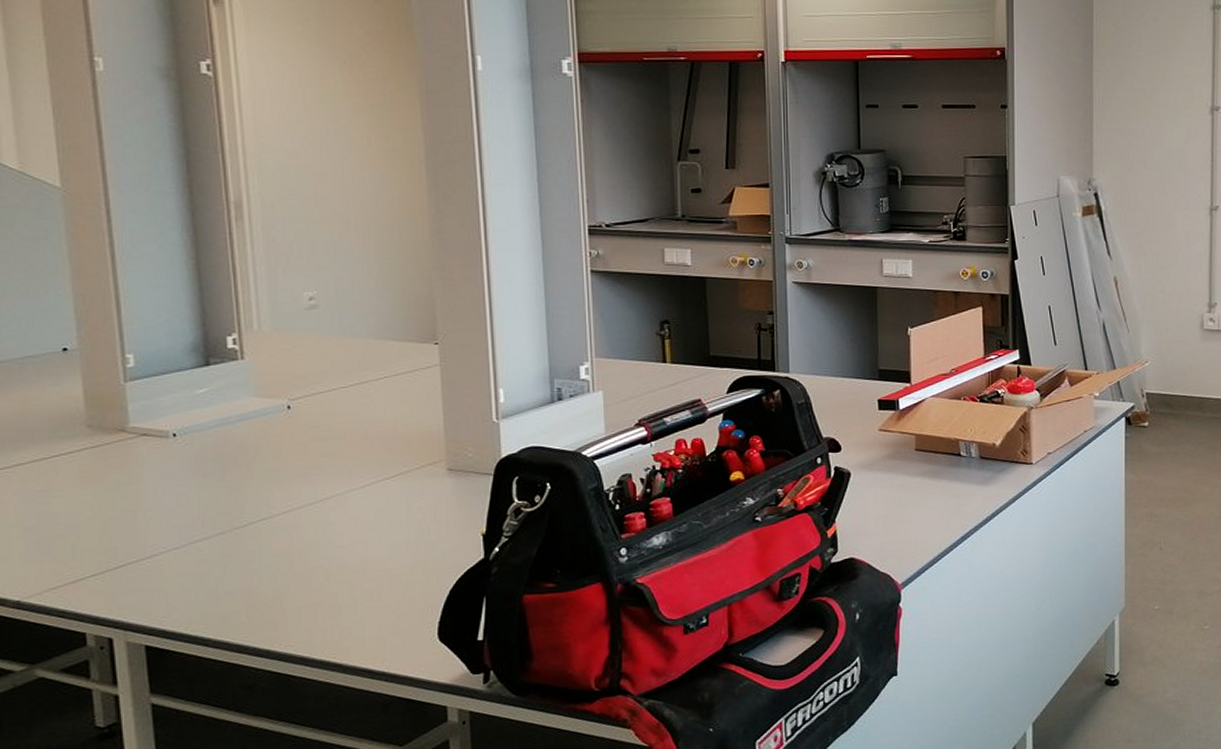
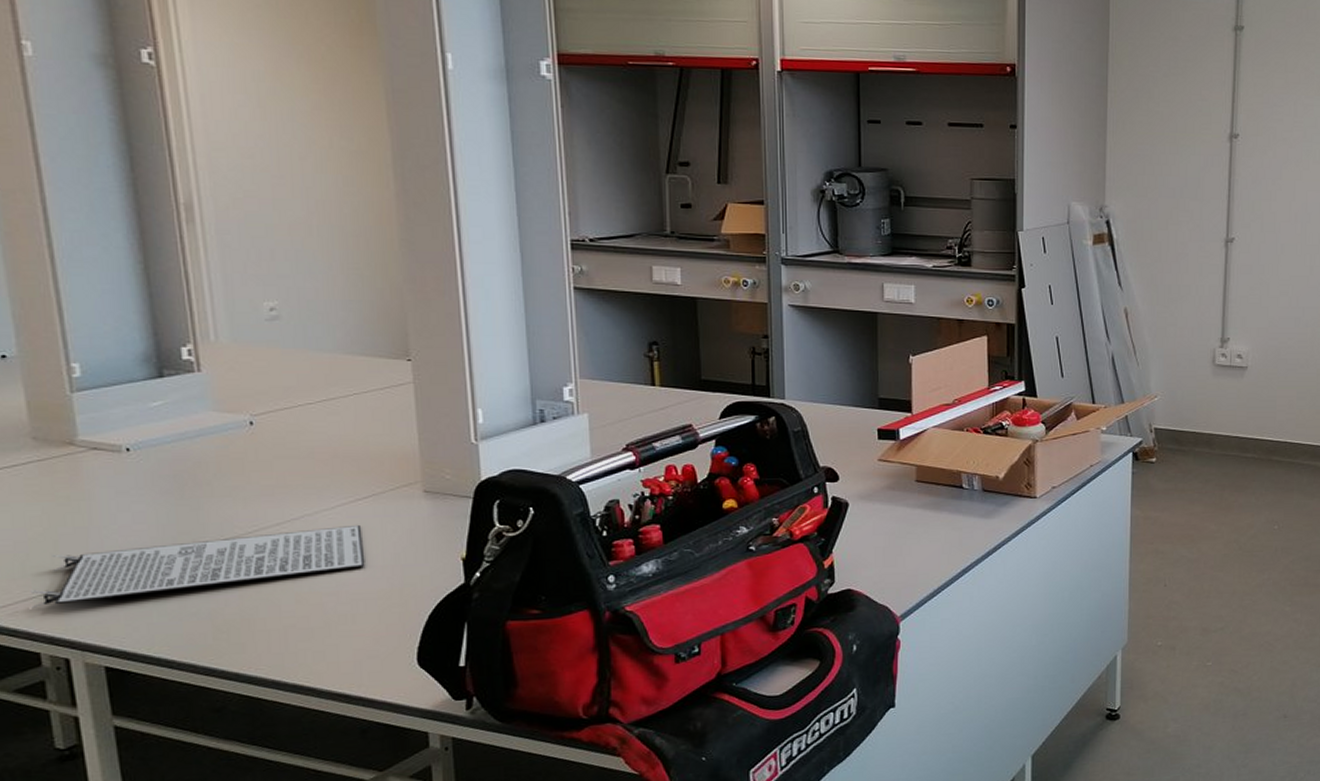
paper with binder clips: none [79,502,391,591] -> present [30,524,365,609]

